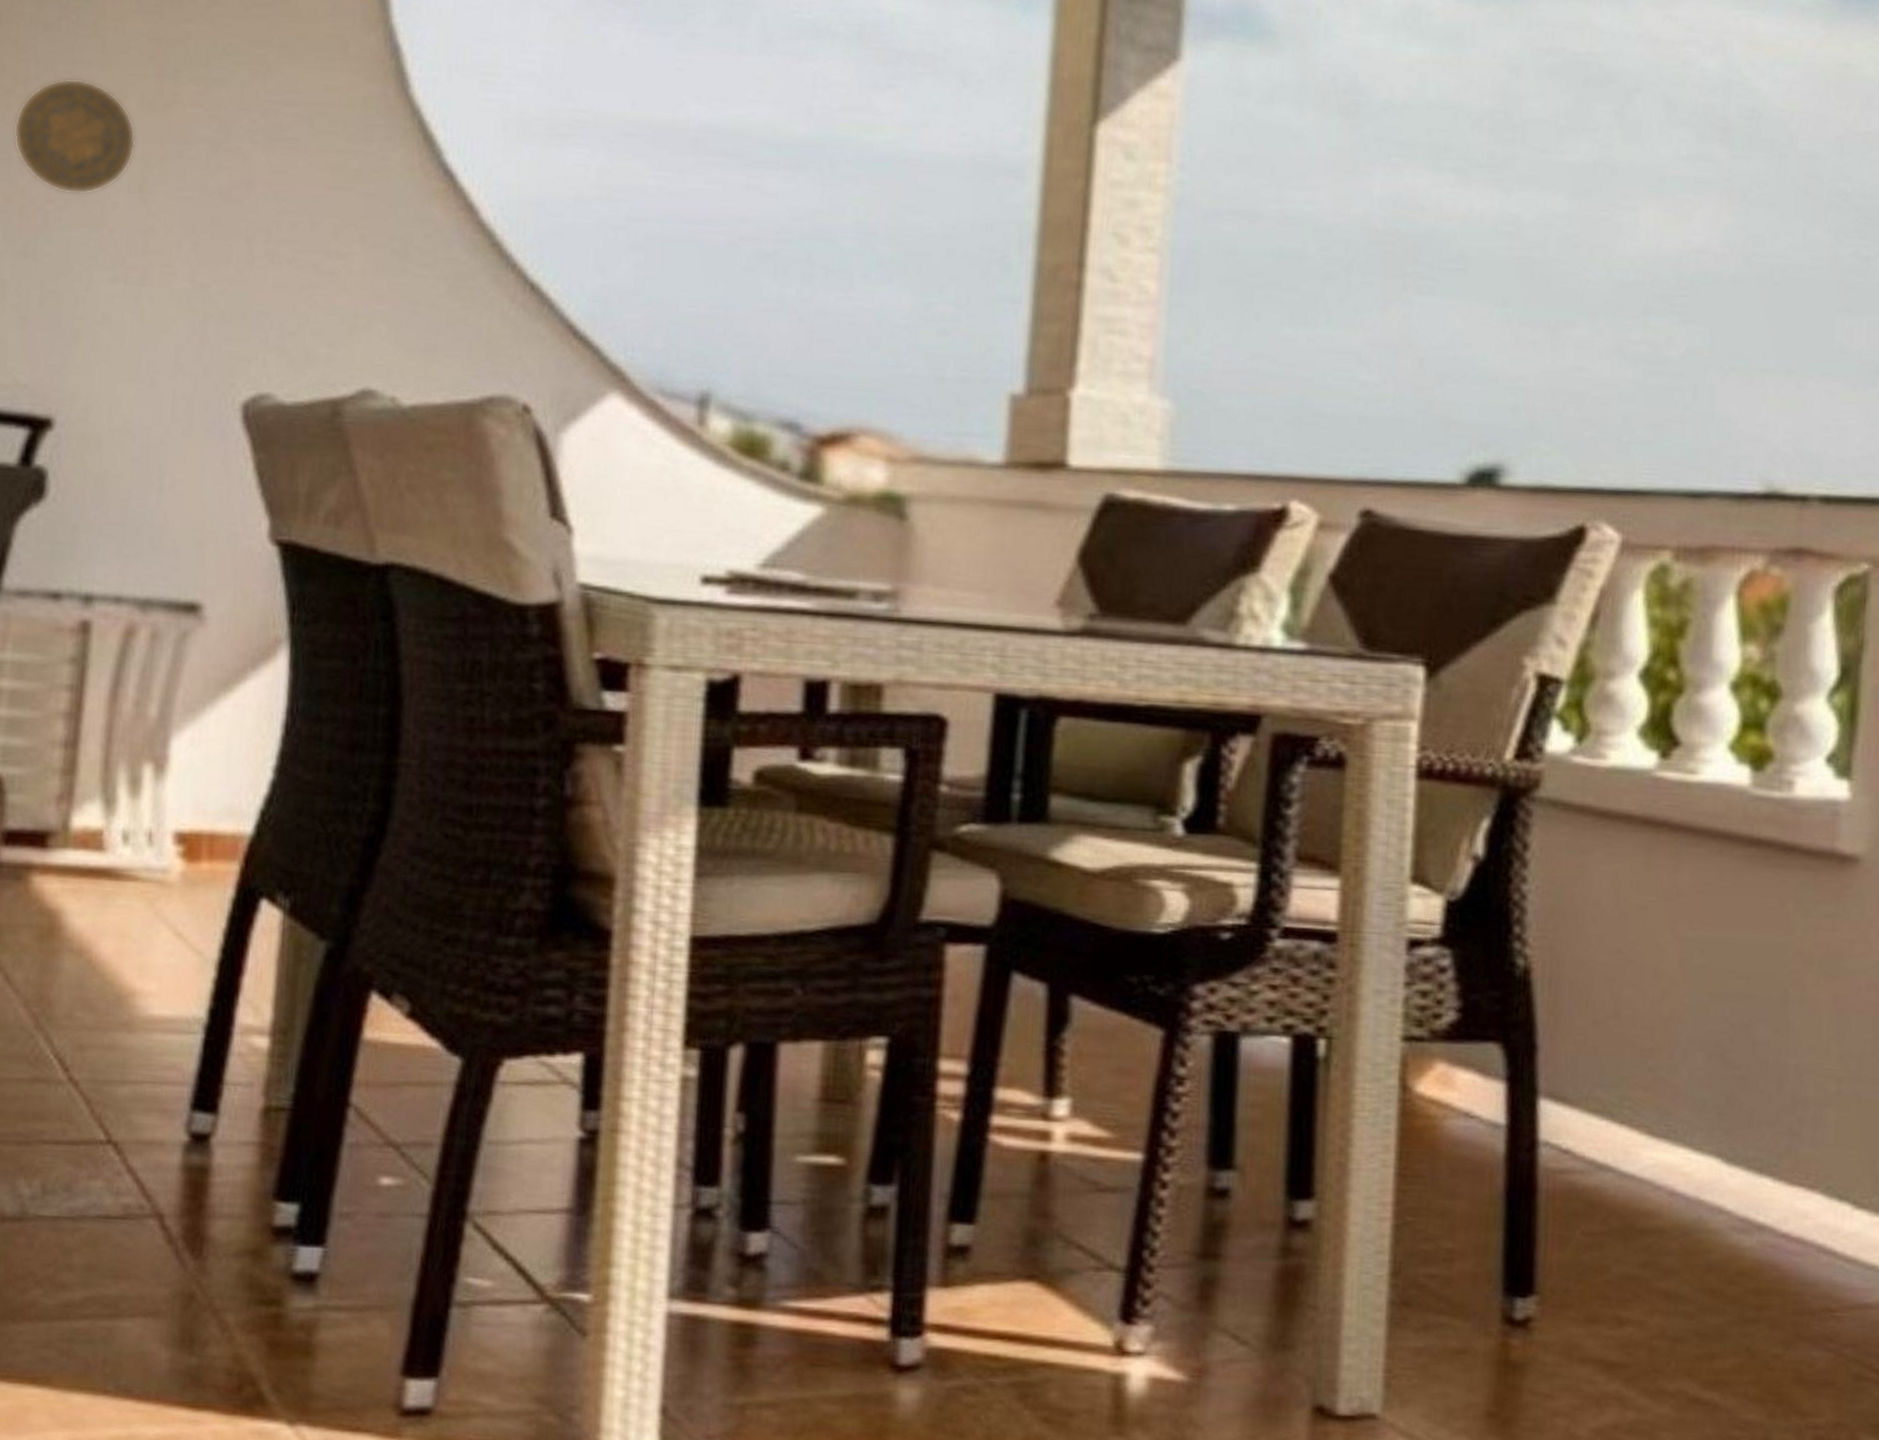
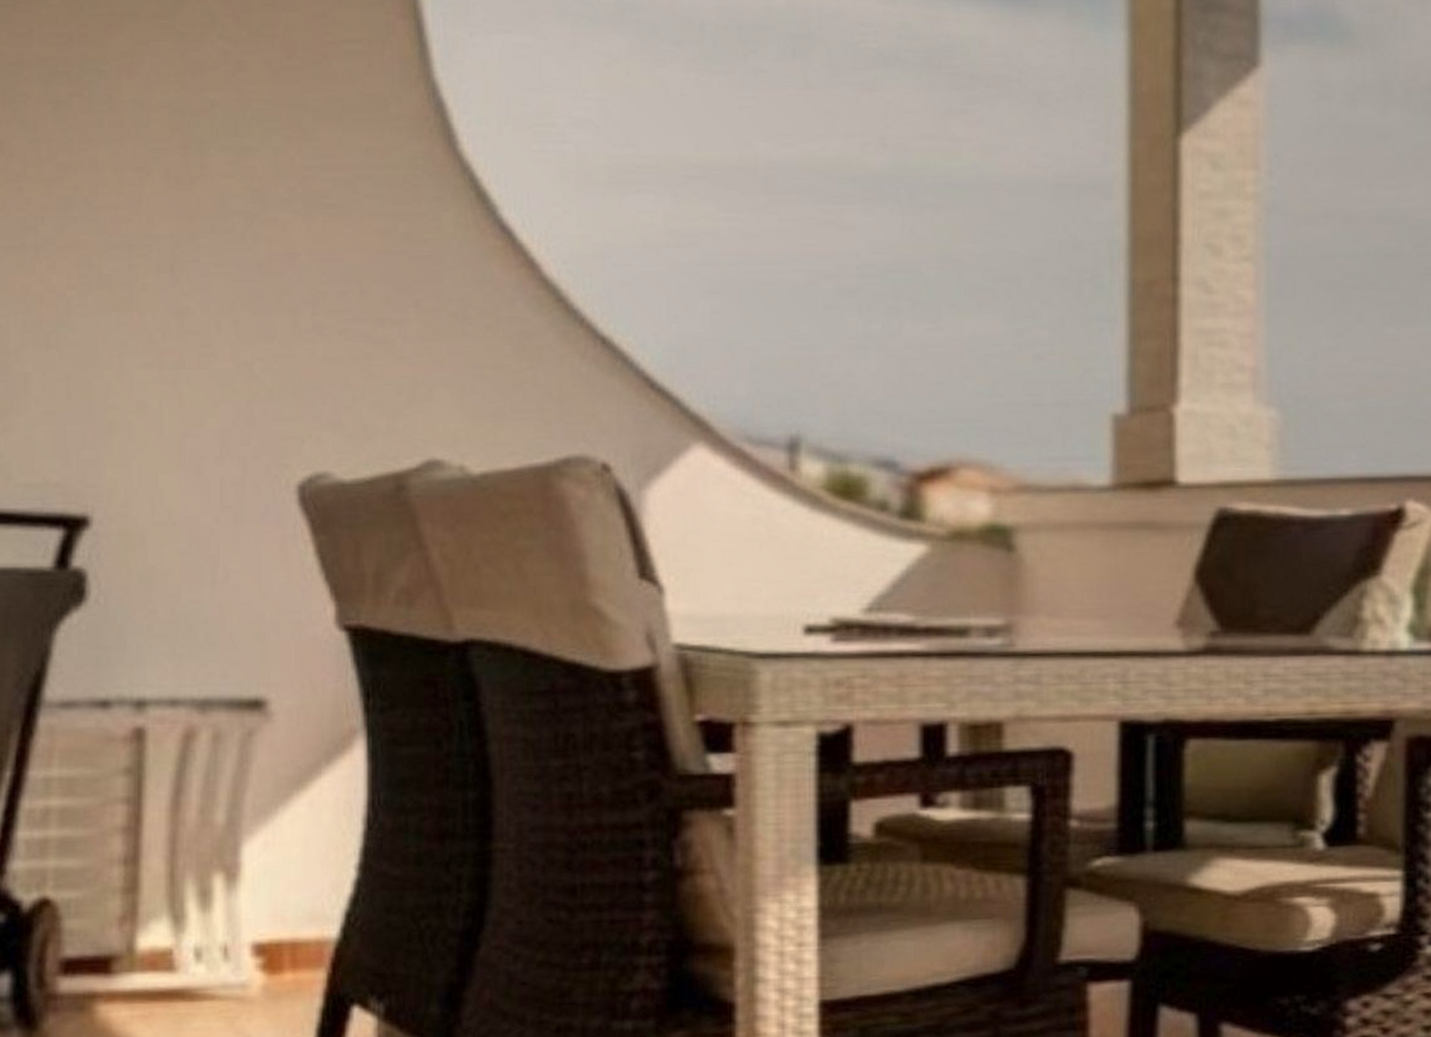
decorative plate: present [13,78,136,195] -> none [27,156,163,279]

